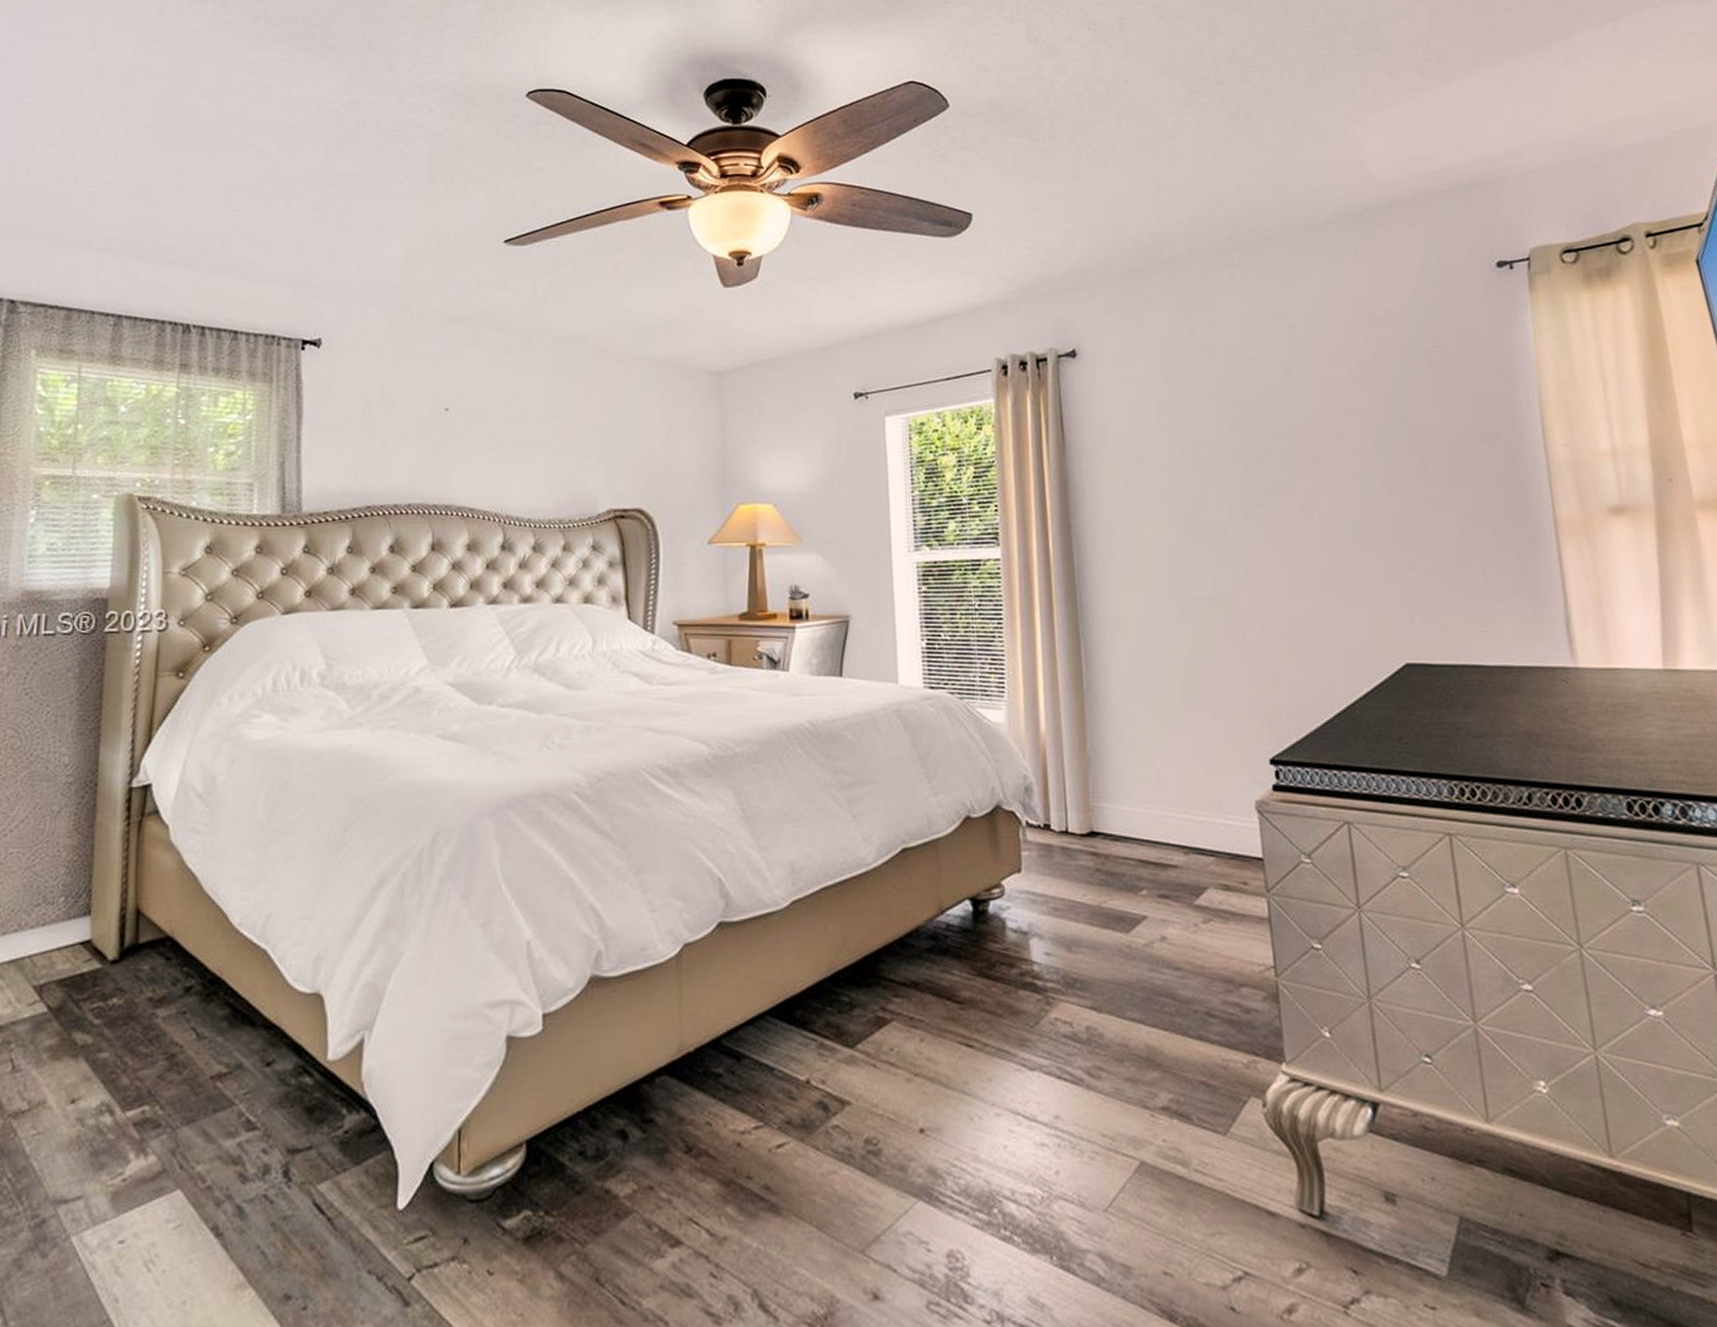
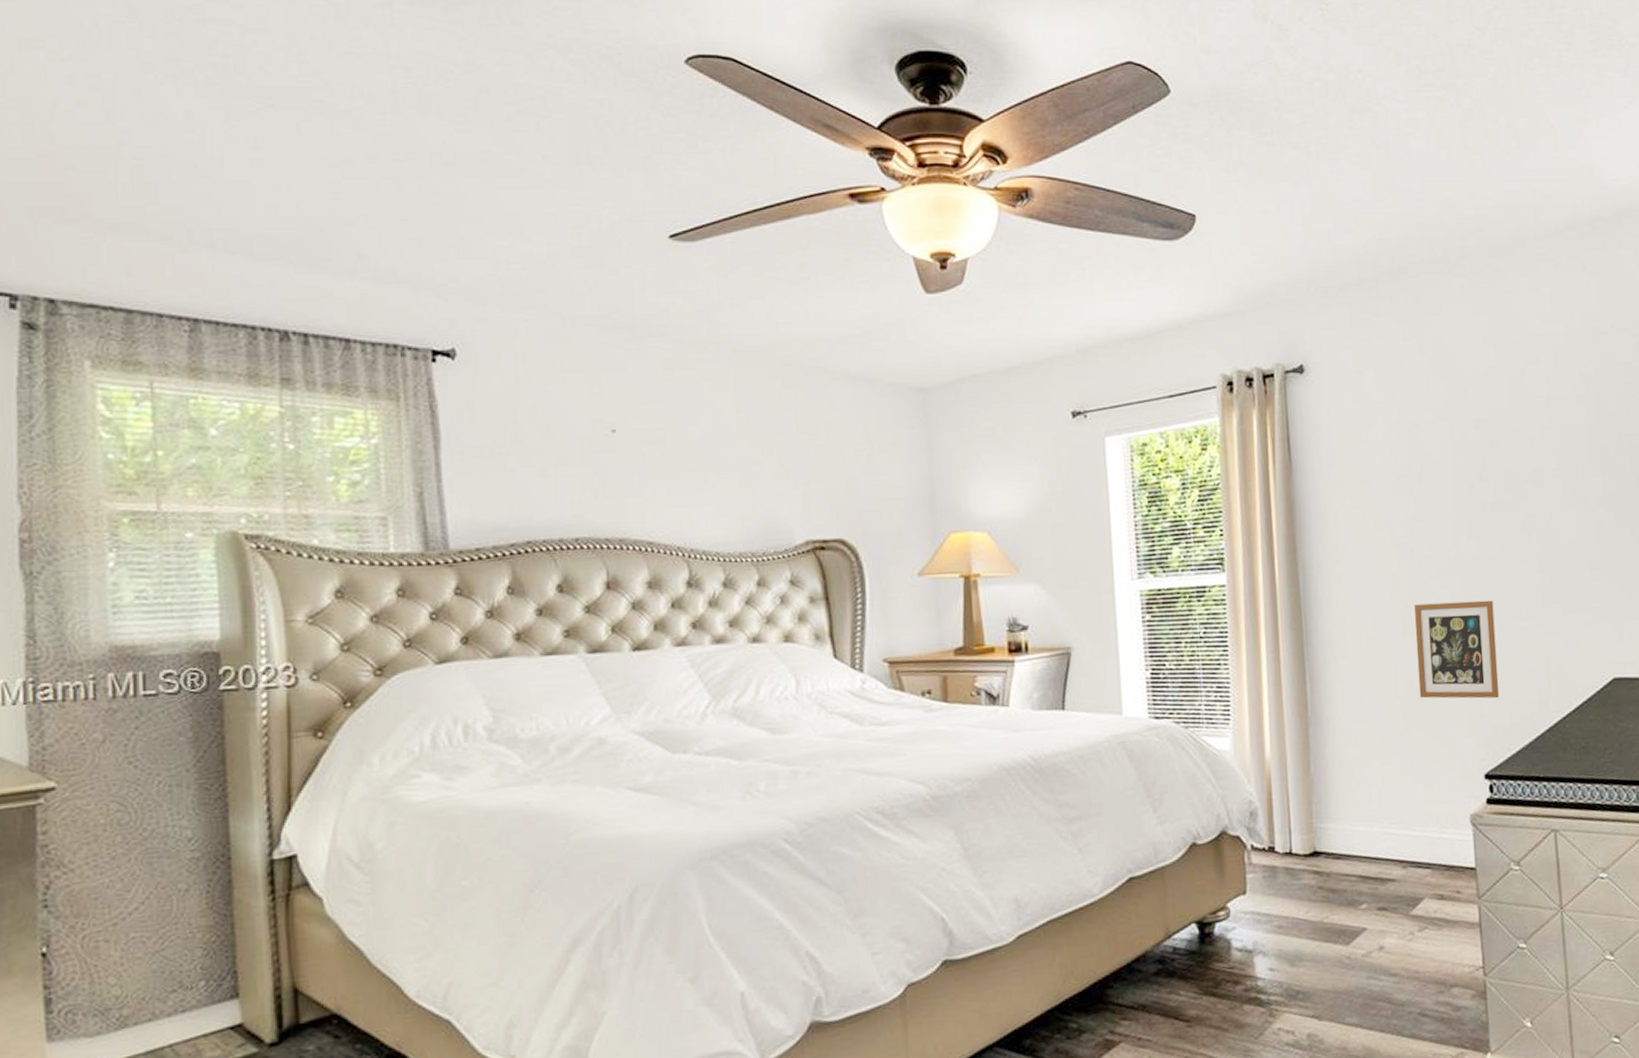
picture frame: none [1190,580,1283,680] -> present [1414,600,1500,699]

